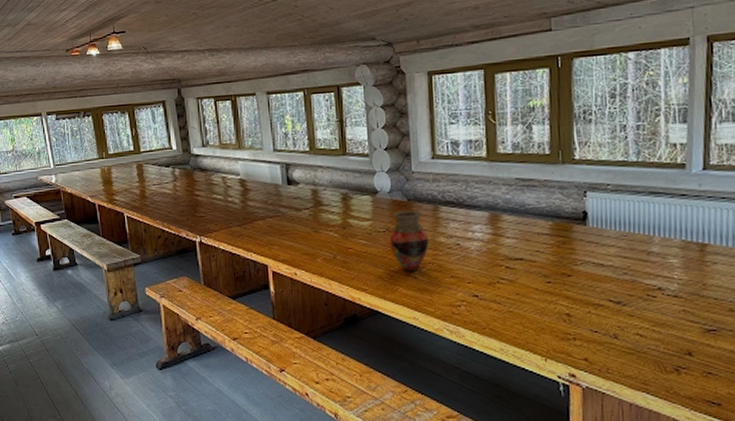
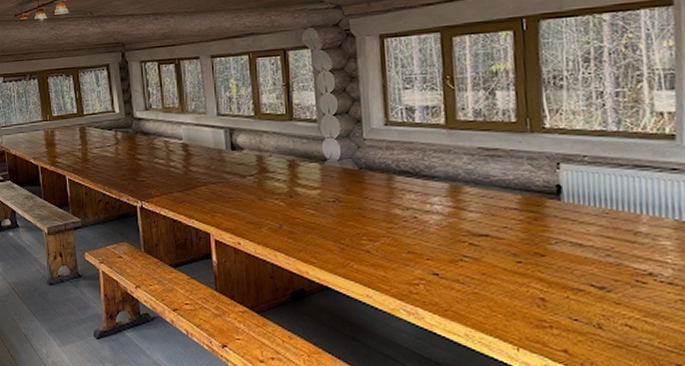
vase: present [389,211,430,271] -> none [339,180,383,244]

